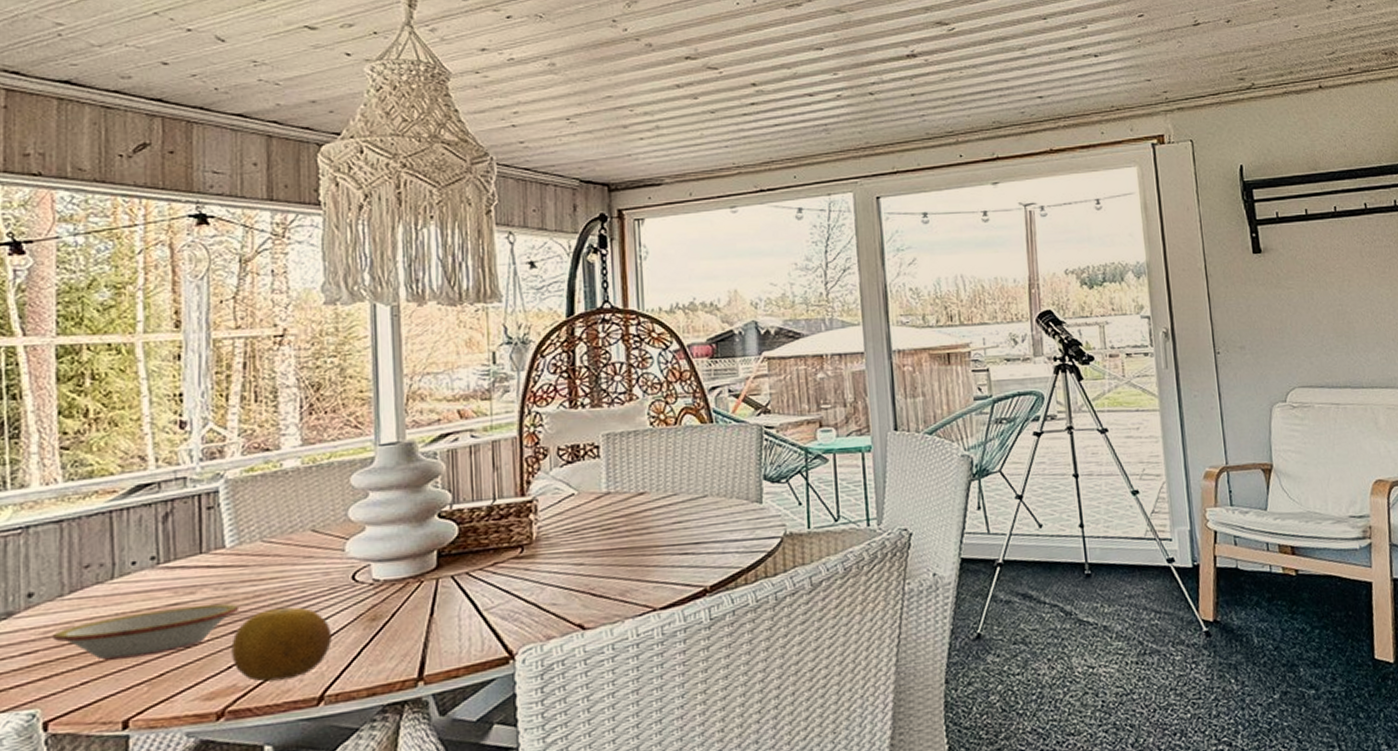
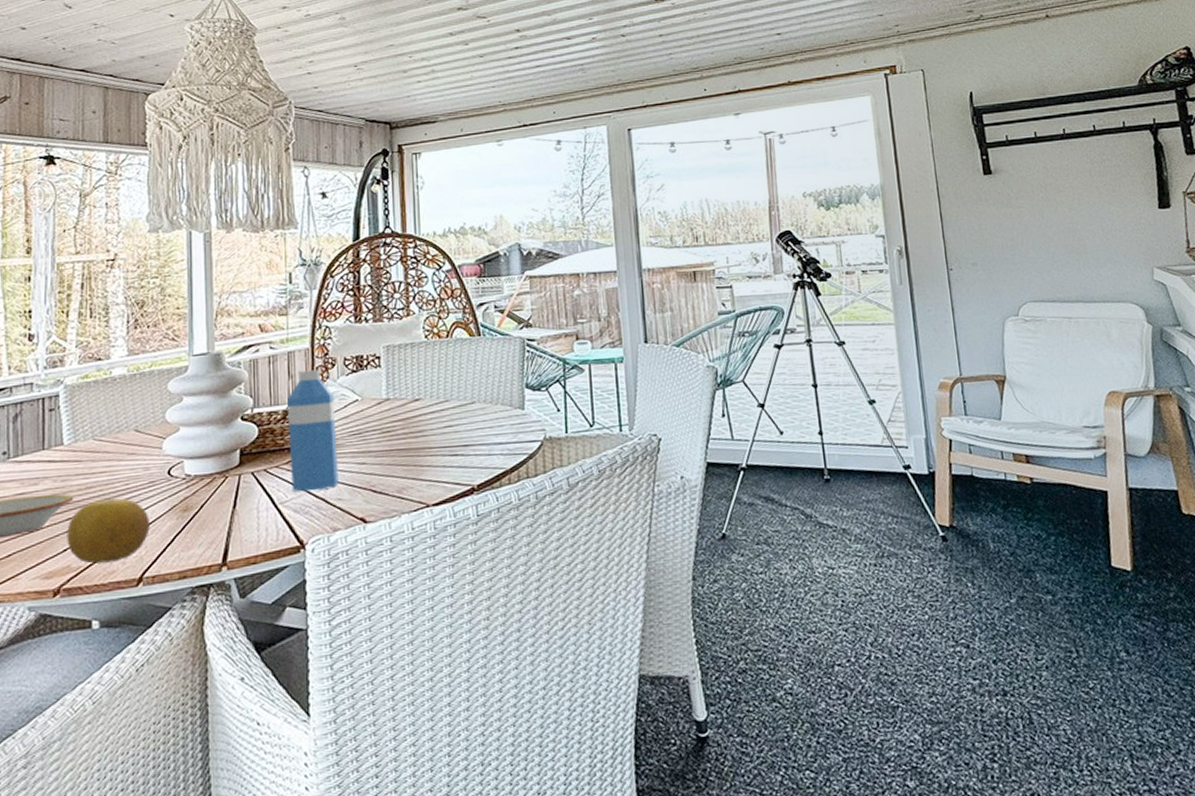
water bottle: none [492,460,552,597] -> present [287,369,338,492]

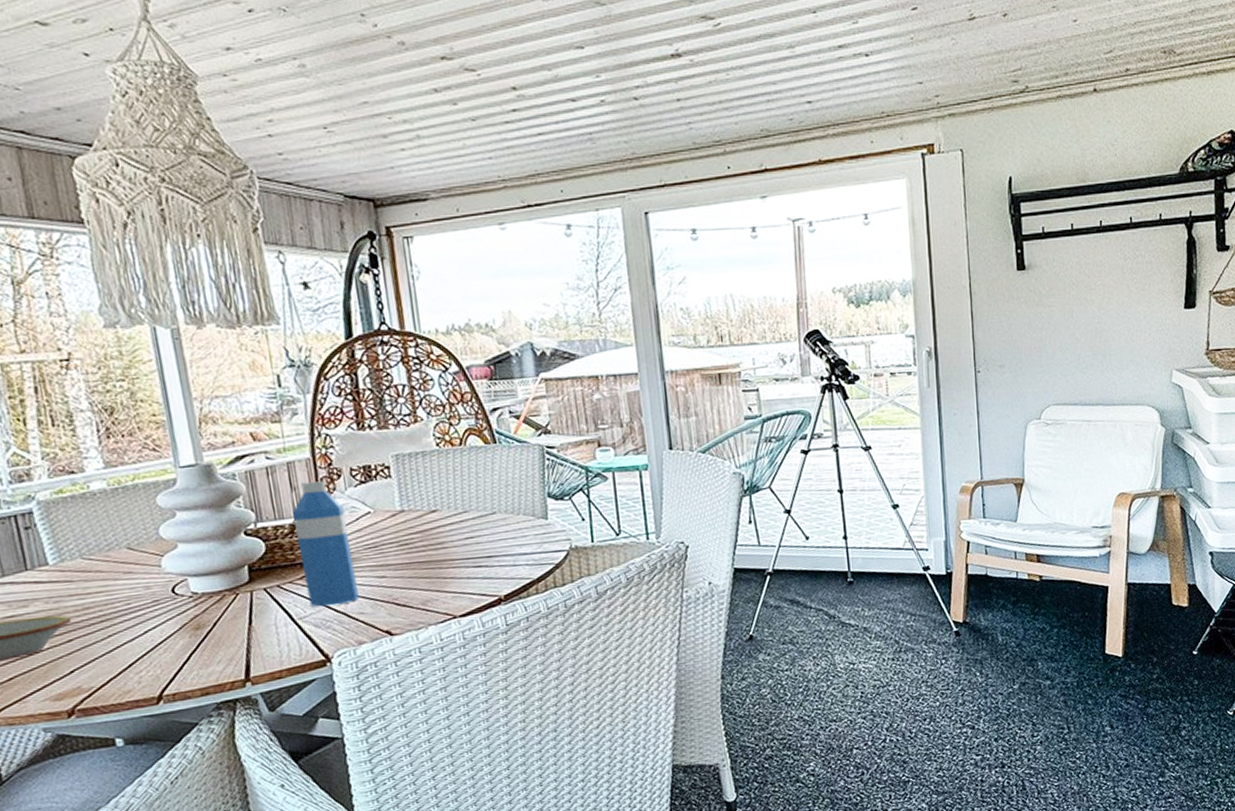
fruit: present [67,498,150,564] -> none [70,618,162,684]

